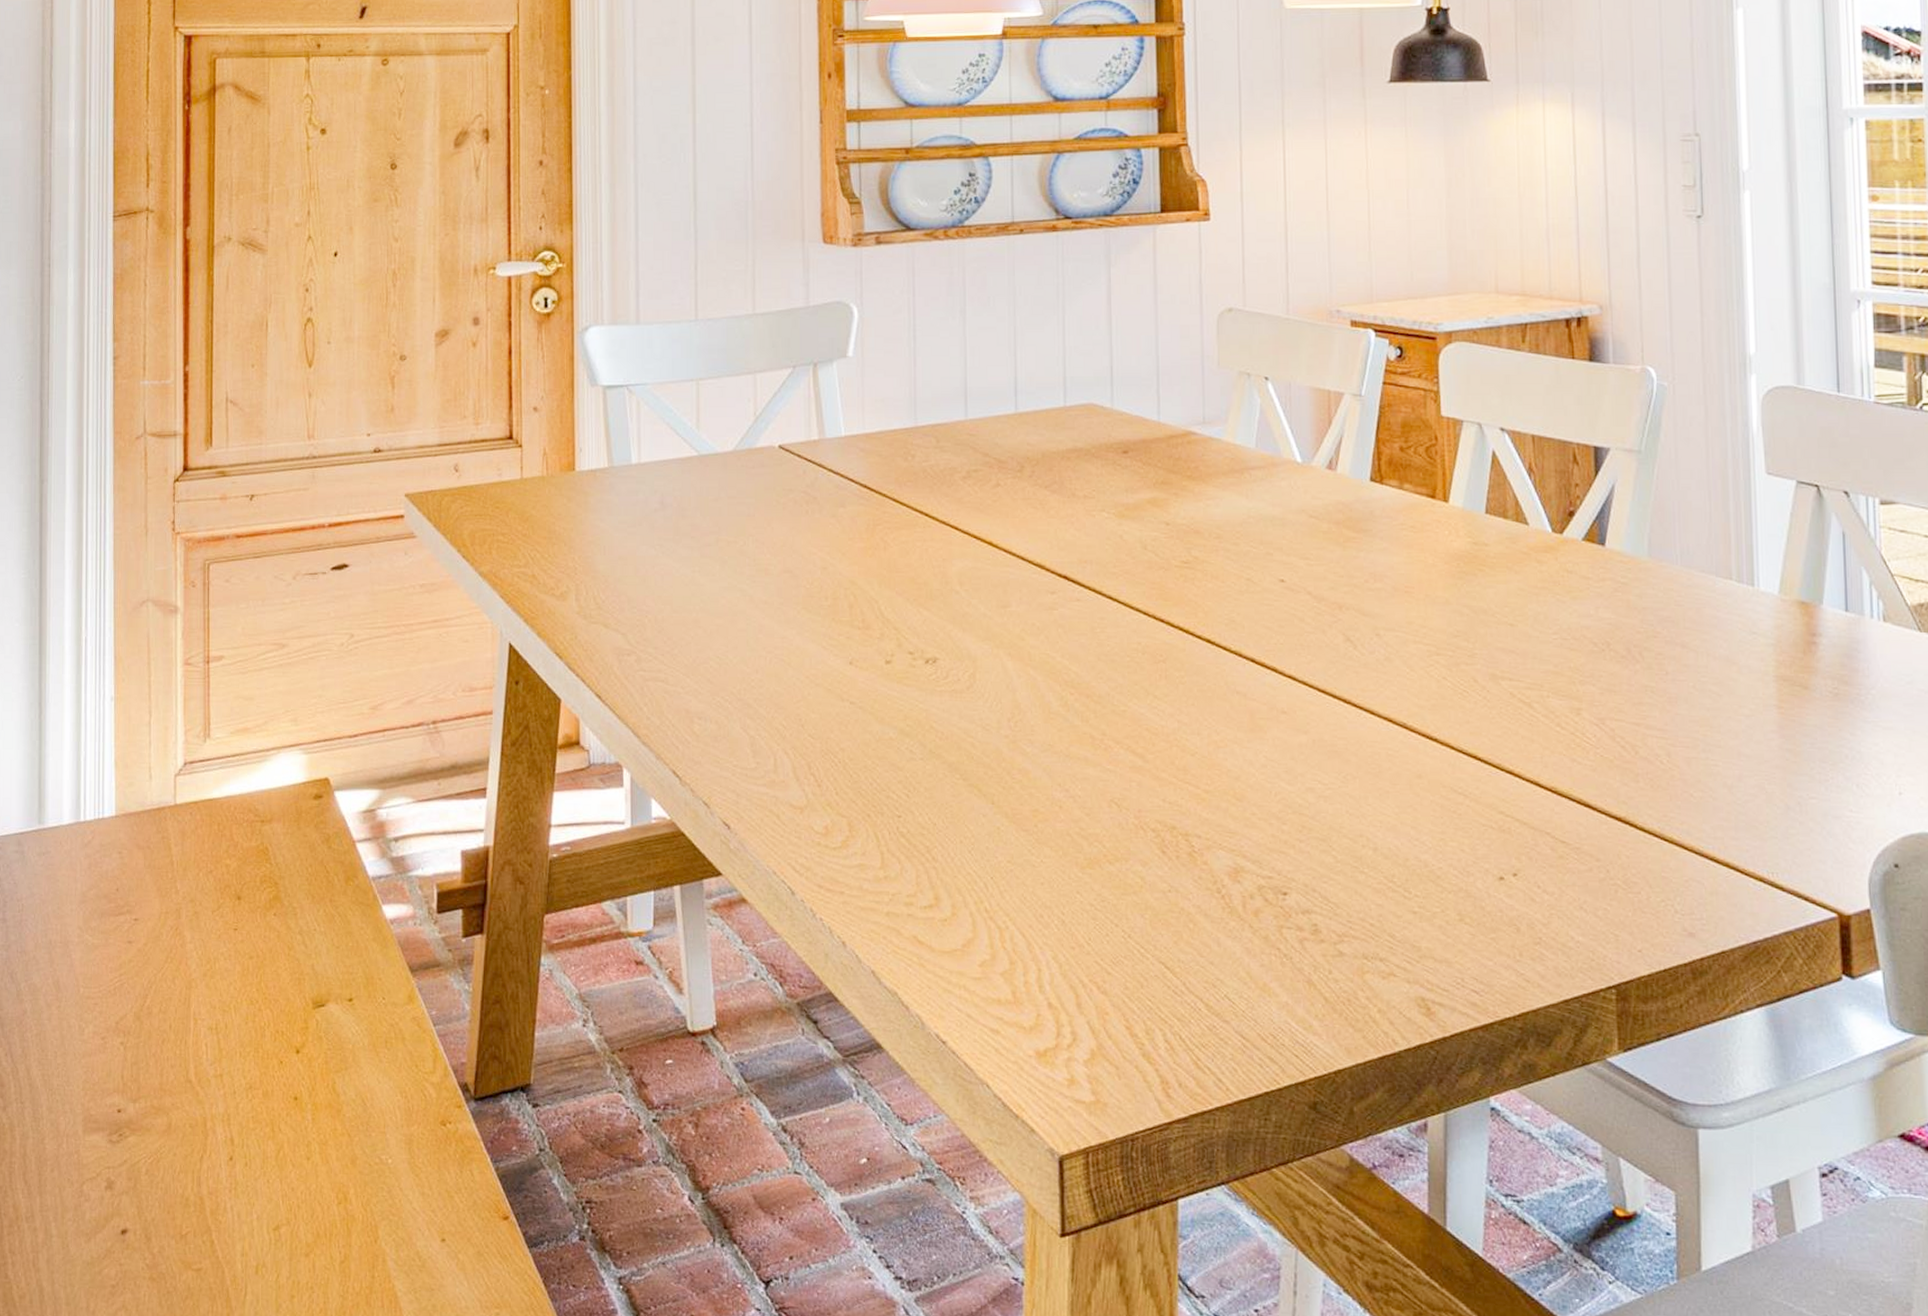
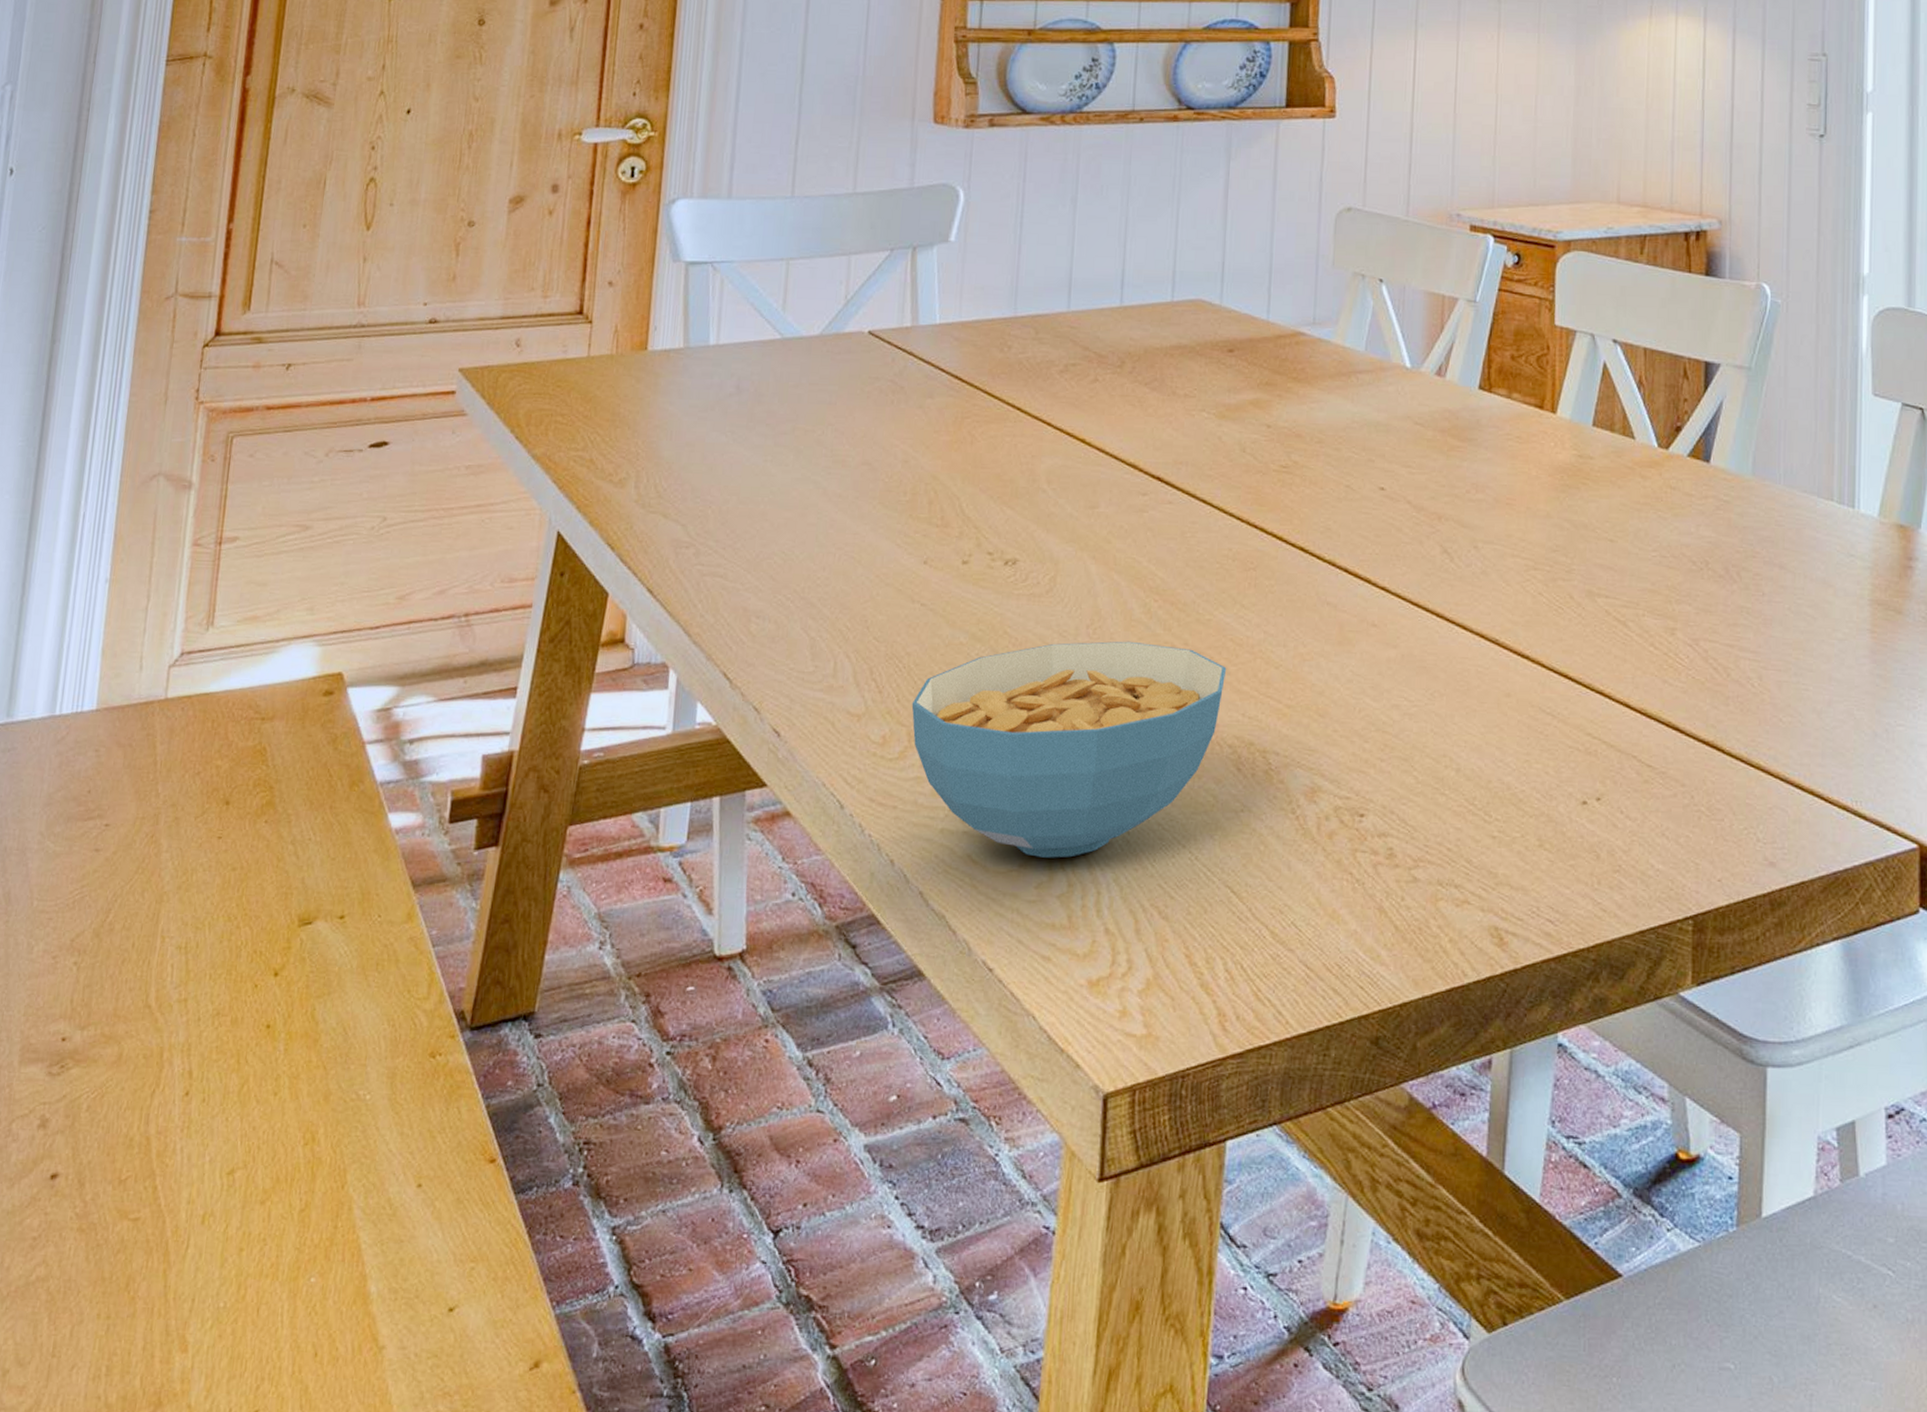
cereal bowl: none [849,733,1145,938] -> present [911,641,1227,858]

